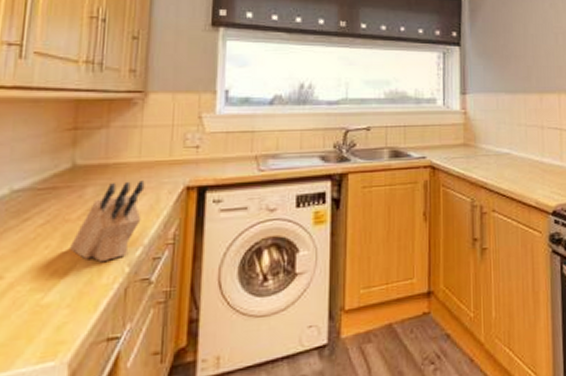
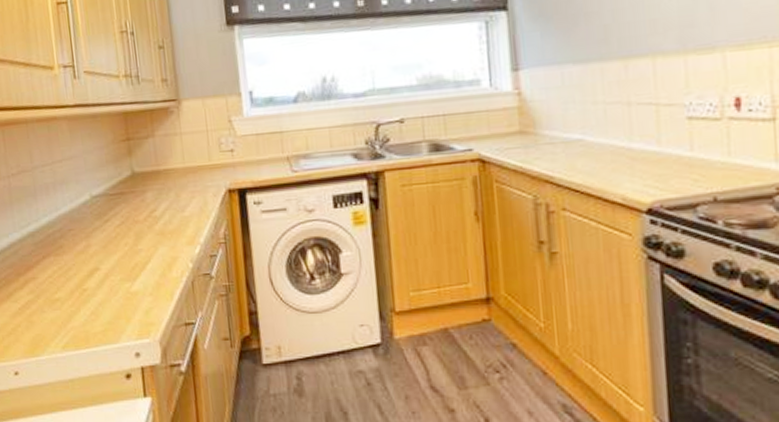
knife block: present [70,180,145,263] -> none [143,184,195,259]

